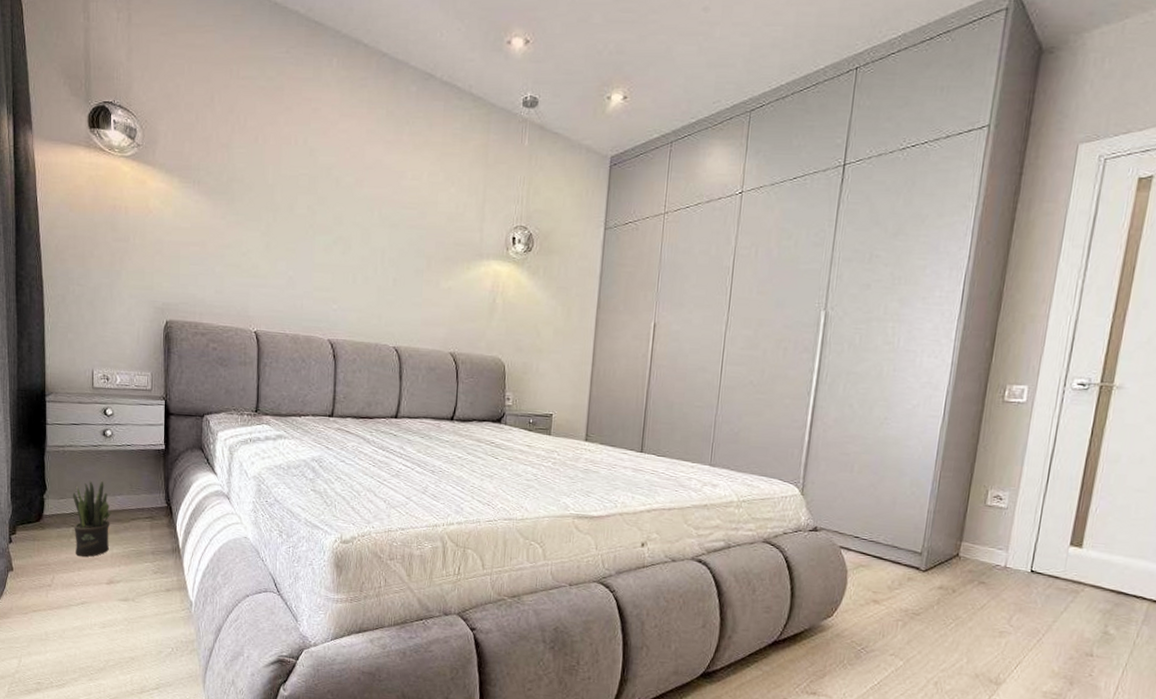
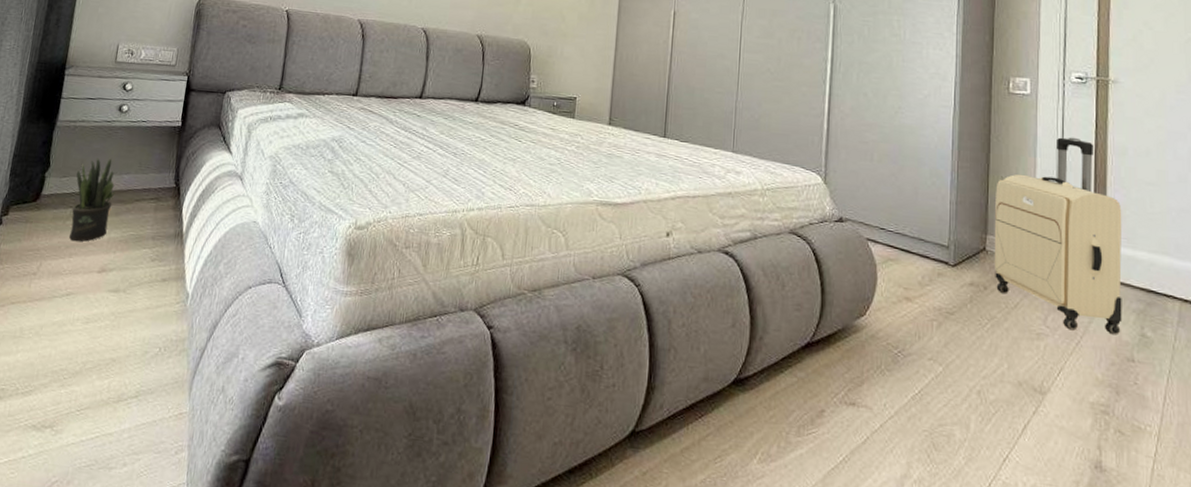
suitcase: none [965,445,1105,633] -> present [994,137,1122,335]

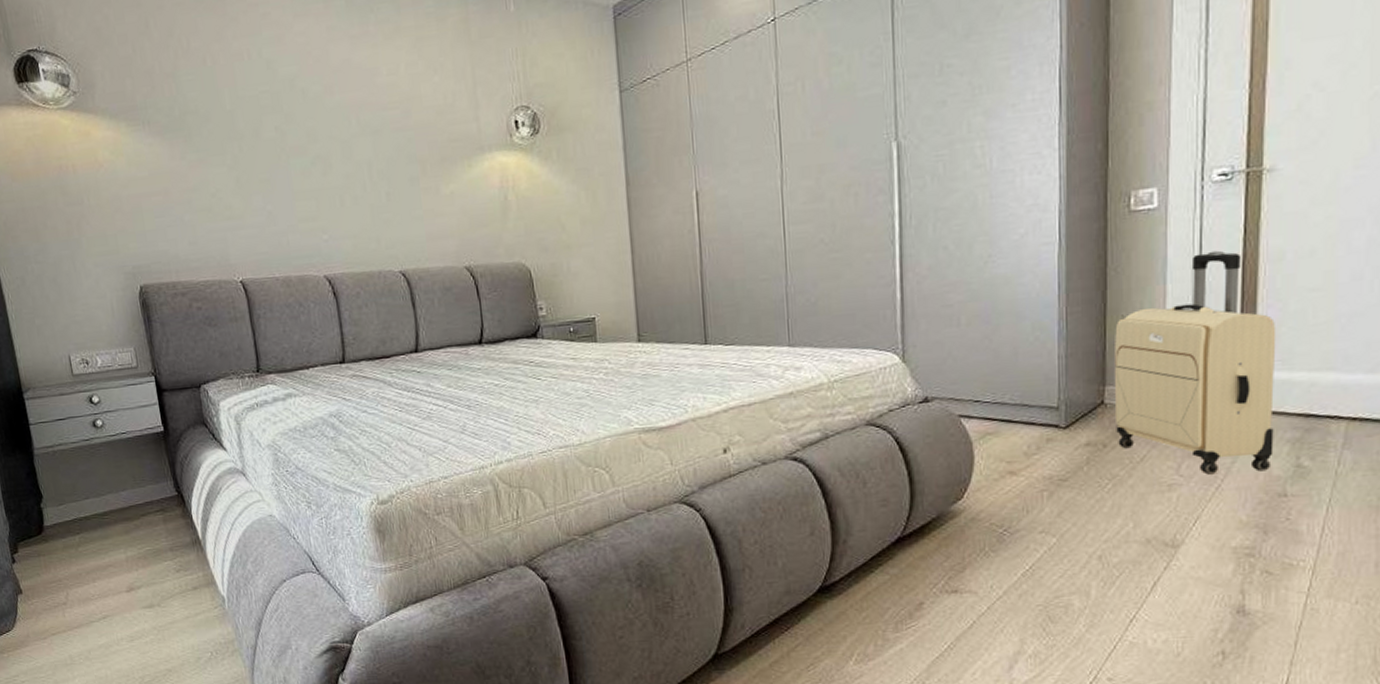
potted plant: present [69,158,116,241] -> none [72,477,122,565]

